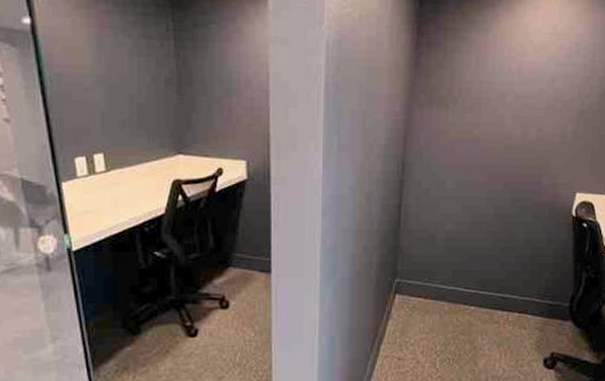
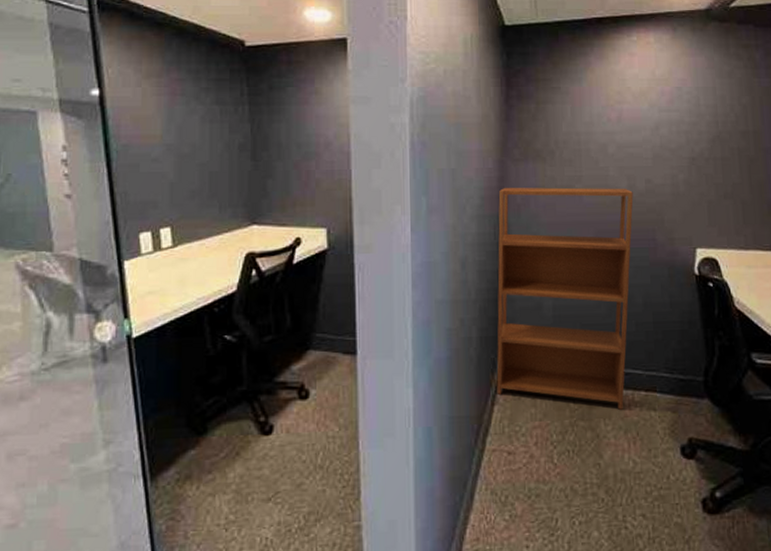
bookshelf: none [392,131,525,327] -> present [496,187,633,410]

